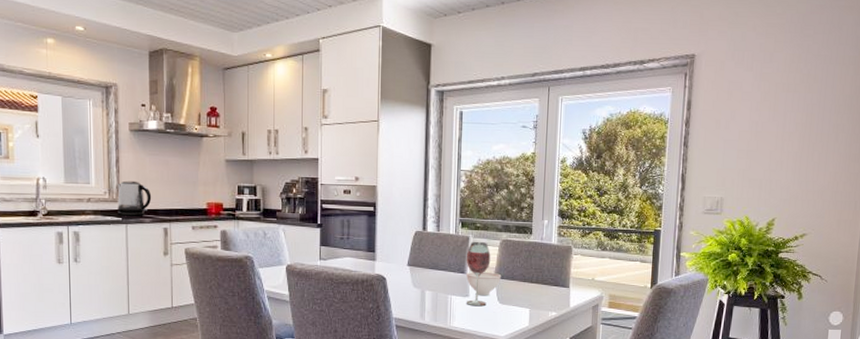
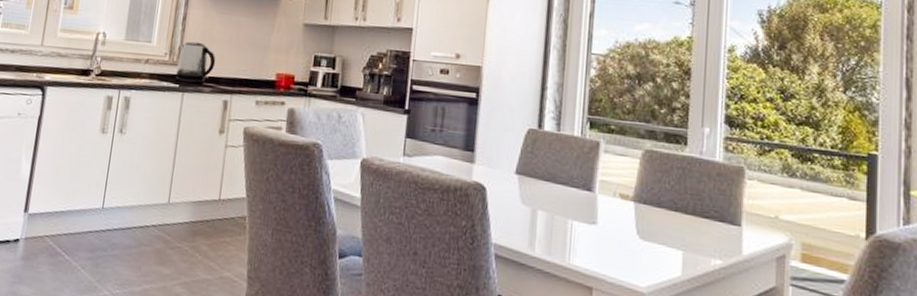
wineglass: present [466,242,491,307] -> none [593,149,629,240]
bowl: present [466,271,502,296] -> none [594,189,644,227]

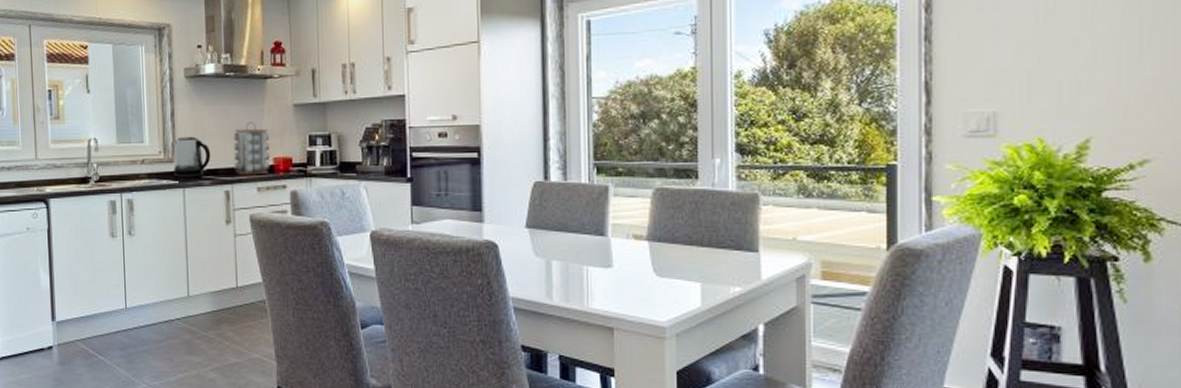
spice rack: none [236,34,276,89] -> present [233,121,270,176]

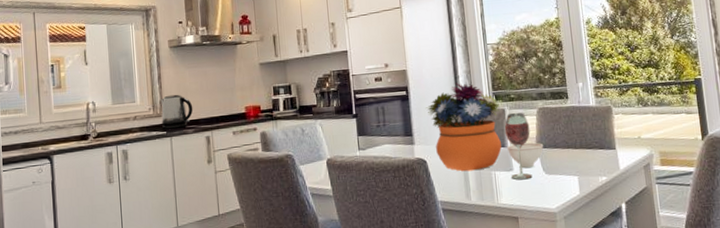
spice rack: present [233,121,270,176] -> none [211,79,243,123]
flower arrangement: none [503,146,602,261] -> present [426,83,502,171]
wineglass: none [605,193,641,281] -> present [504,112,533,180]
bowl: none [607,233,658,267] -> present [507,142,544,169]

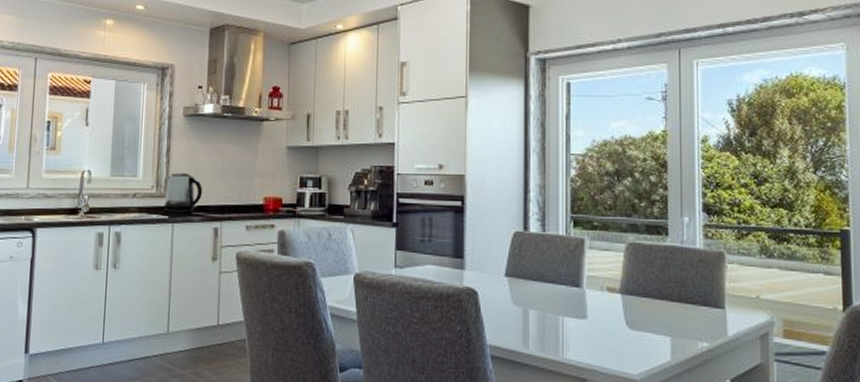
flower arrangement: present [426,83,502,171] -> none [485,198,578,311]
wineglass: present [504,112,533,180] -> none [581,246,614,333]
bowl: present [507,142,544,169] -> none [583,285,630,319]

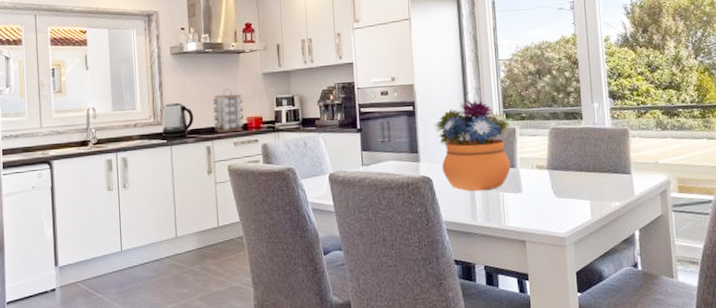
spice rack: none [224,161,261,214] -> present [213,88,244,133]
flower arrangement: none [485,198,578,311] -> present [433,99,511,191]

